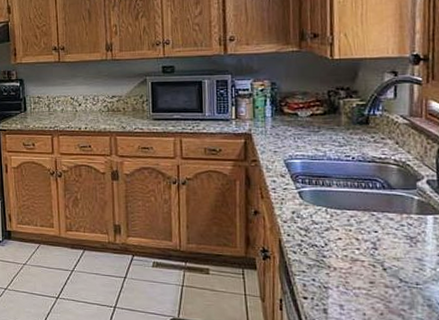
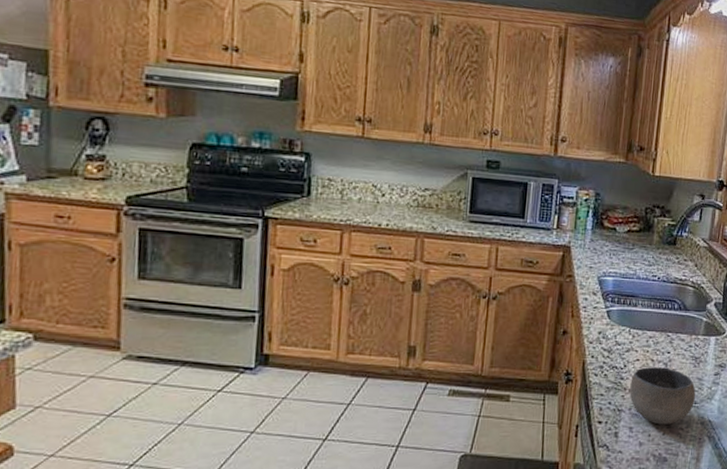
bowl: none [334,246,416,305] -> present [629,367,696,425]

